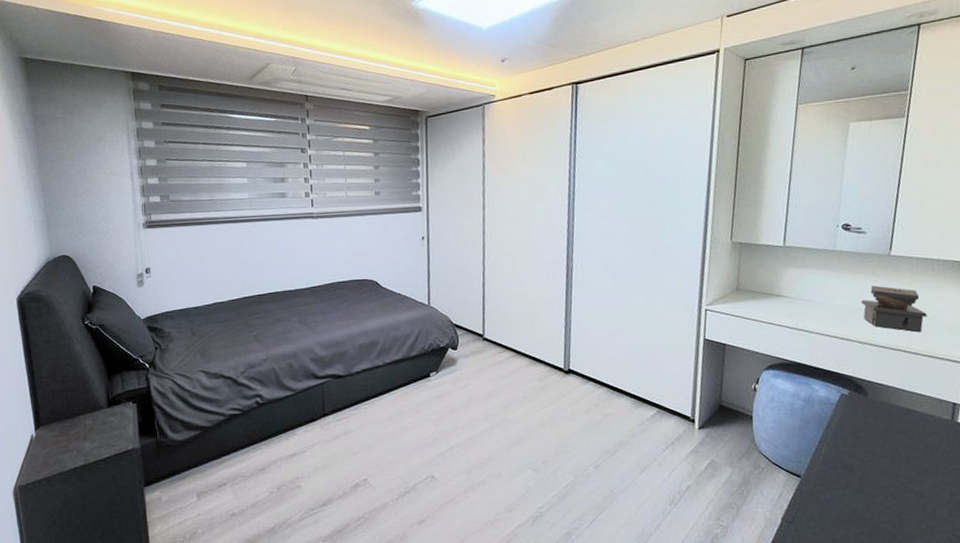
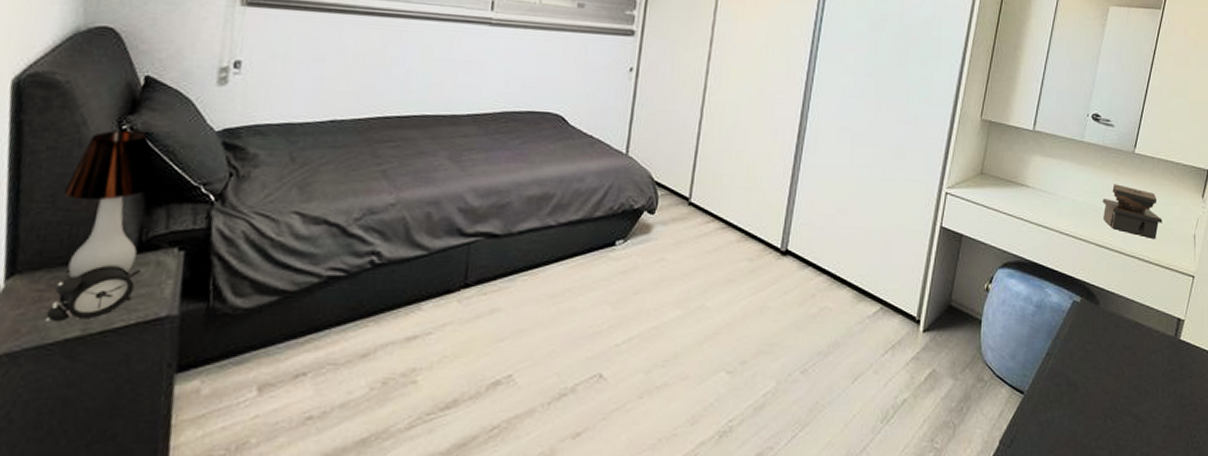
table lamp: none [58,324,113,427] -> present [63,130,159,278]
alarm clock: none [62,416,112,456] -> present [45,264,141,321]

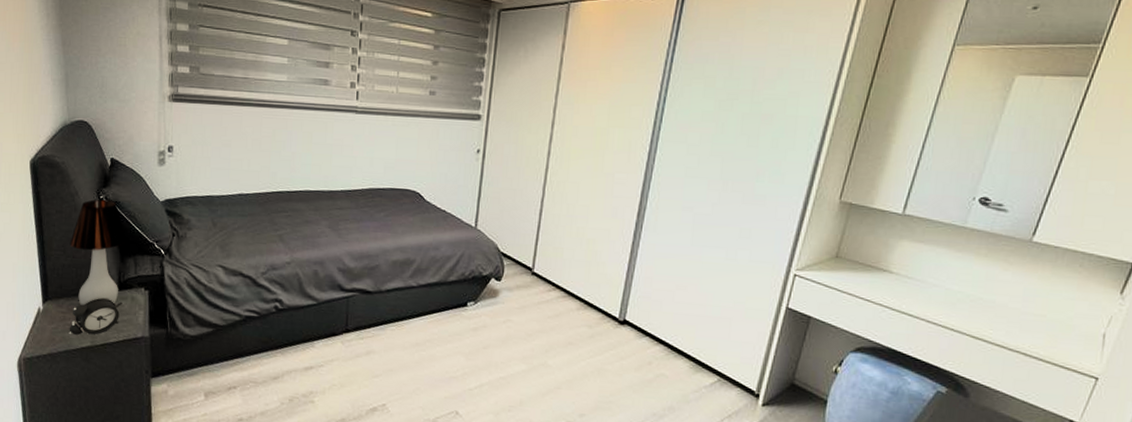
jewelry box: present [1102,184,1163,240] -> none [983,274,1062,336]

